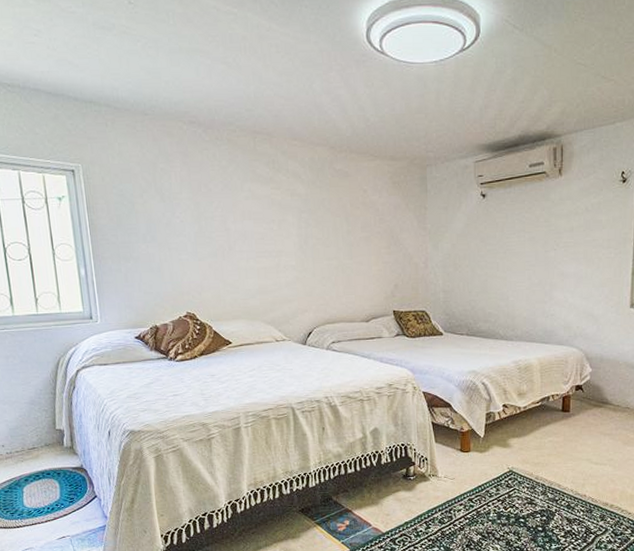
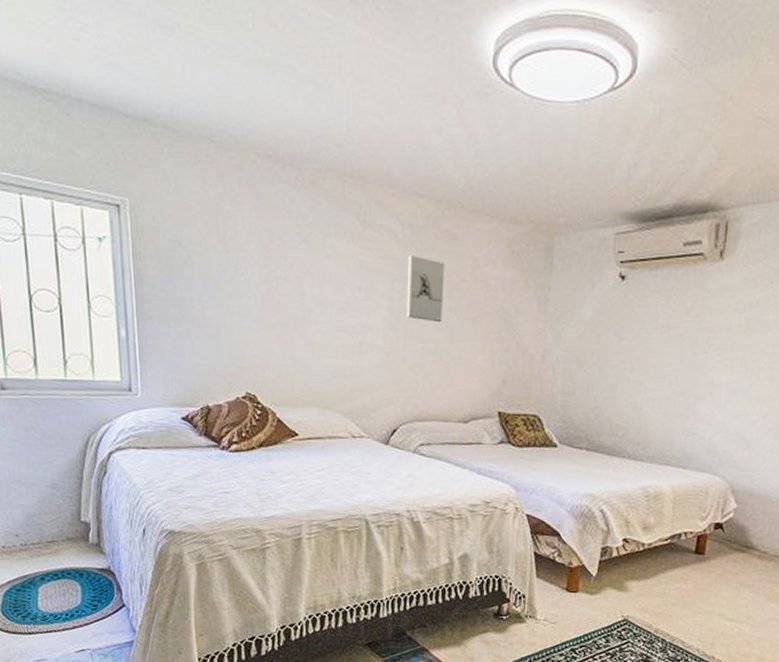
wall sculpture: none [310,191,342,244] -> present [406,254,445,323]

